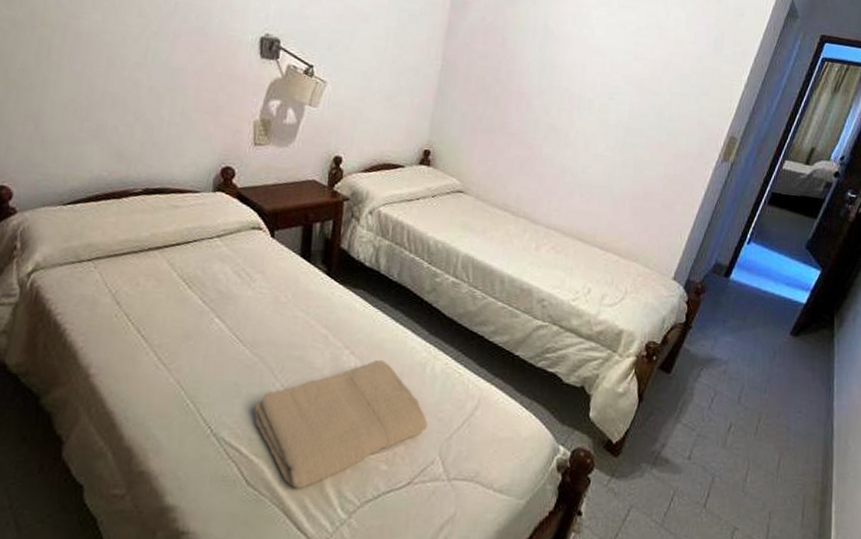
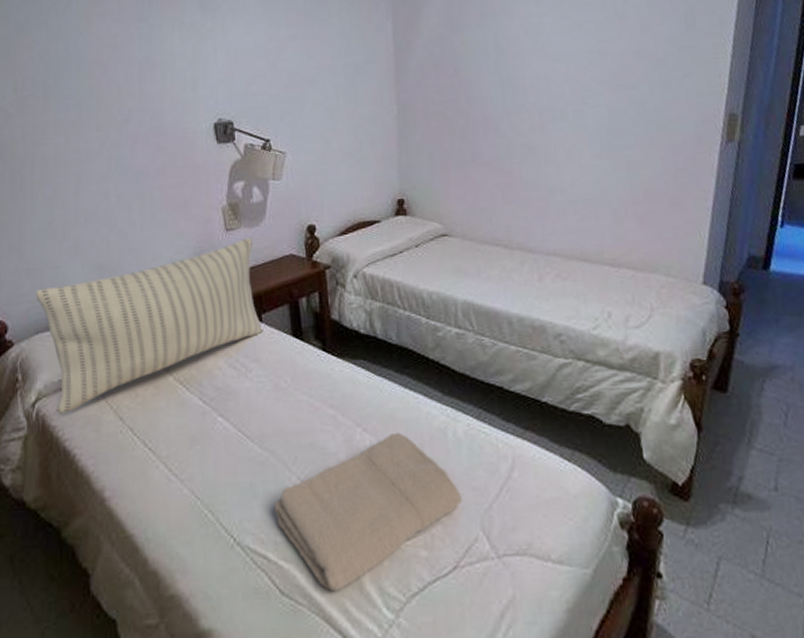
pillow: none [47,155,280,289] -> present [35,237,263,415]

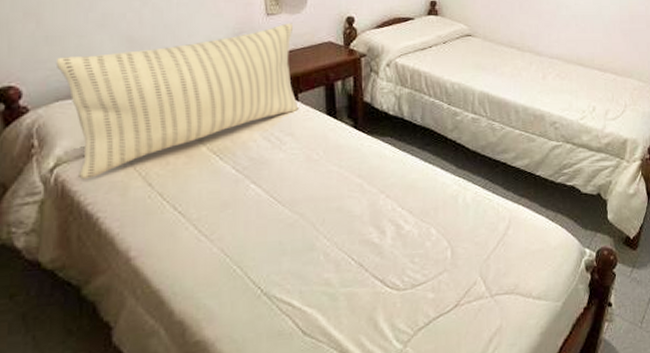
towel: present [273,432,462,592] -> none [300,198,466,330]

